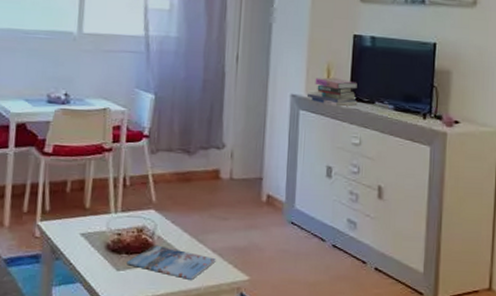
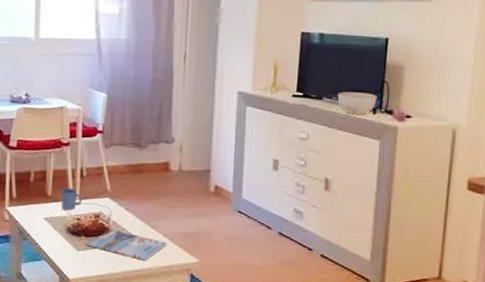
mug: none [100,198,124,225] -> present [60,187,82,211]
books: present [306,77,358,107] -> none [253,74,305,103]
bowl: none [389,96,427,121] -> present [337,92,377,115]

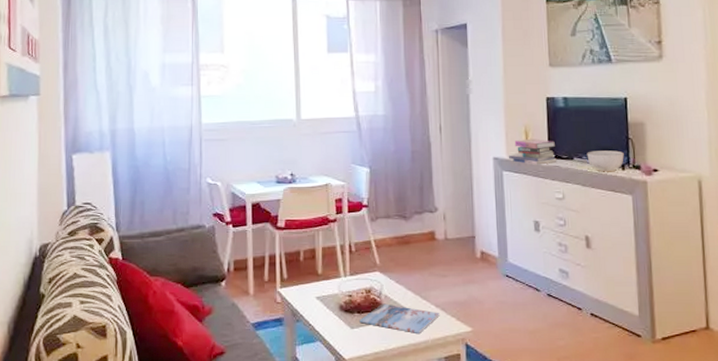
mug: present [60,187,82,211] -> none [330,264,352,288]
books: none [253,74,305,103] -> present [508,139,557,165]

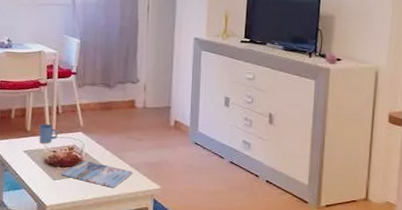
mug: none [330,264,352,288] -> present [38,123,58,144]
books: present [508,139,557,165] -> none [207,23,252,48]
bowl: present [587,150,624,172] -> none [279,38,312,59]

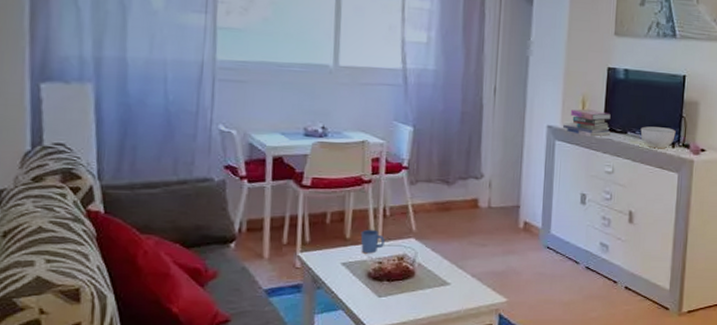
magazine: present [61,160,133,188] -> none [388,272,475,303]
books: none [207,23,252,48] -> present [562,108,611,137]
bowl: none [279,38,312,59] -> present [640,126,676,149]

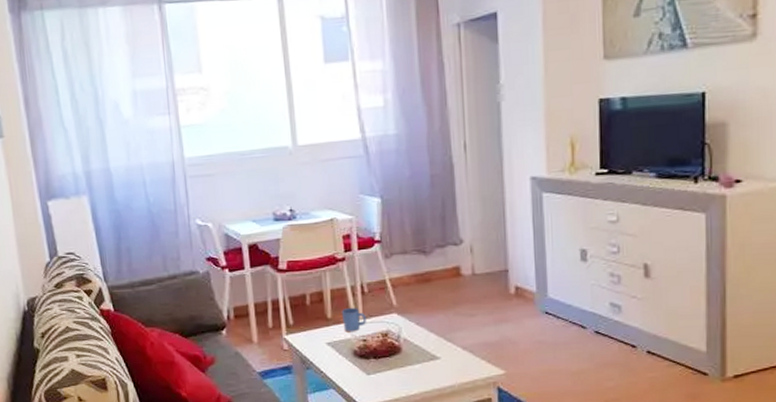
books: present [562,108,611,137] -> none [549,151,611,184]
bowl: present [640,126,676,149] -> none [649,159,698,188]

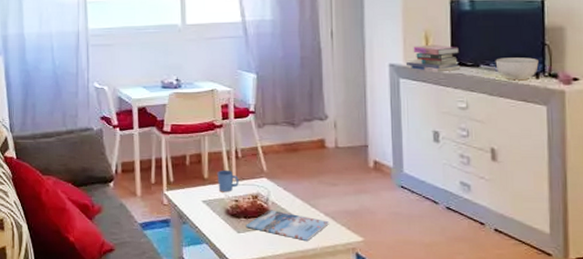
magazine: none [376,347,467,378] -> present [246,210,329,241]
books: none [549,151,611,184] -> present [405,44,461,72]
bowl: none [649,159,698,188] -> present [495,57,539,81]

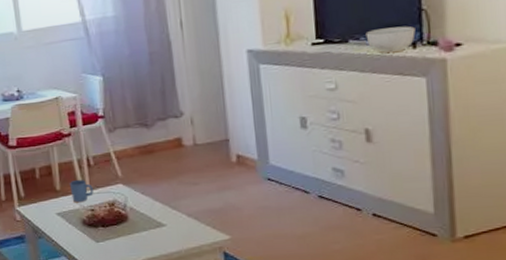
magazine: present [246,210,329,241] -> none [104,216,192,244]
books: present [405,44,461,72] -> none [265,22,327,54]

